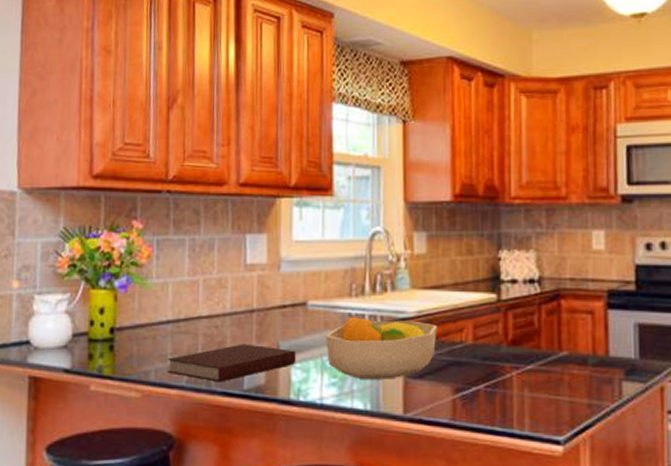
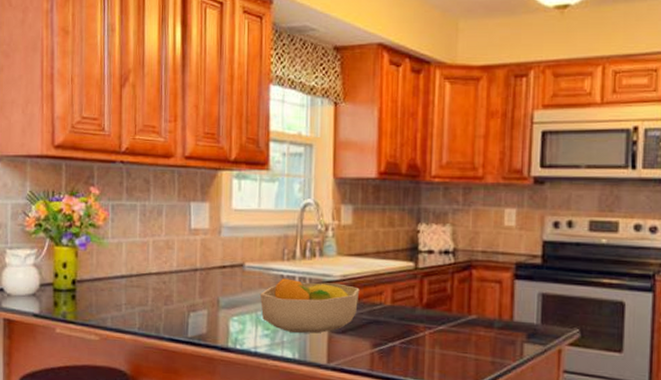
notebook: present [167,343,296,382] -> none [121,298,234,330]

